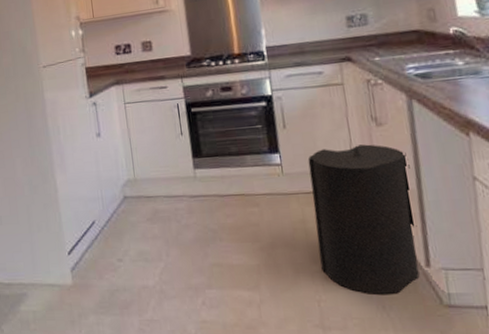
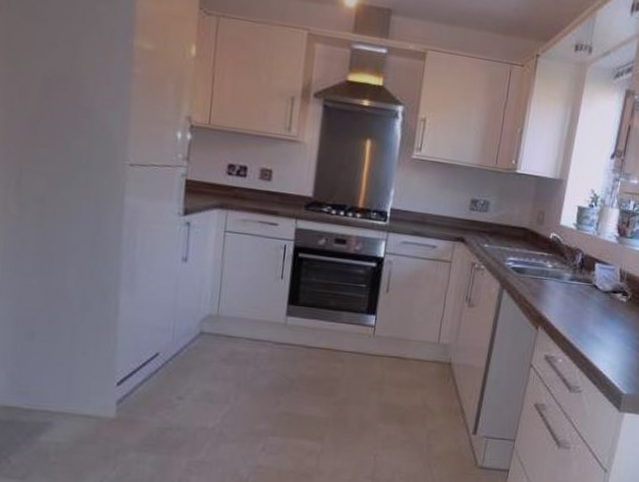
trash can: present [307,144,420,294] -> none [385,318,486,455]

